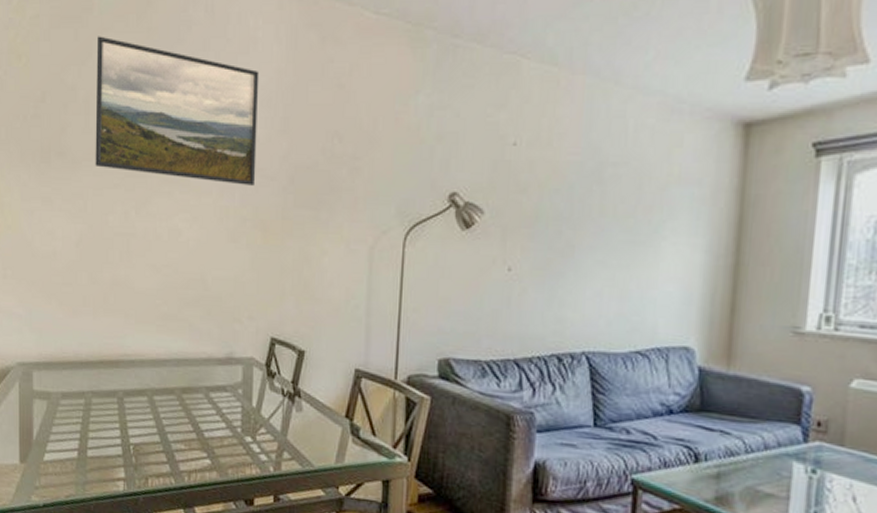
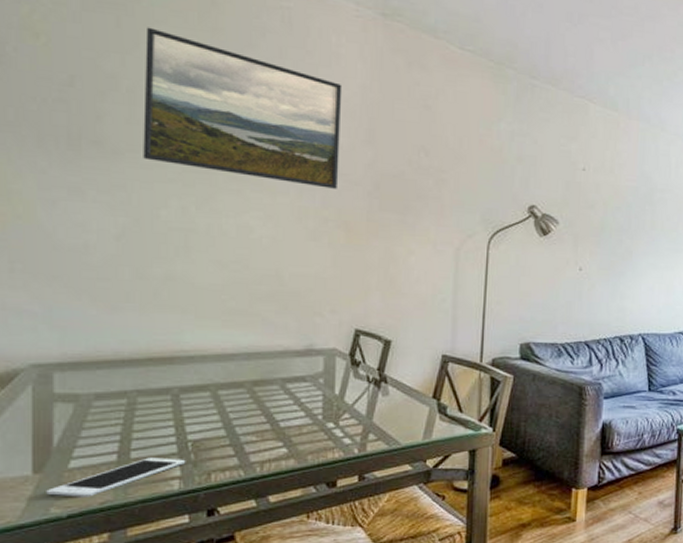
cell phone: none [29,457,129,490] -> present [46,457,186,497]

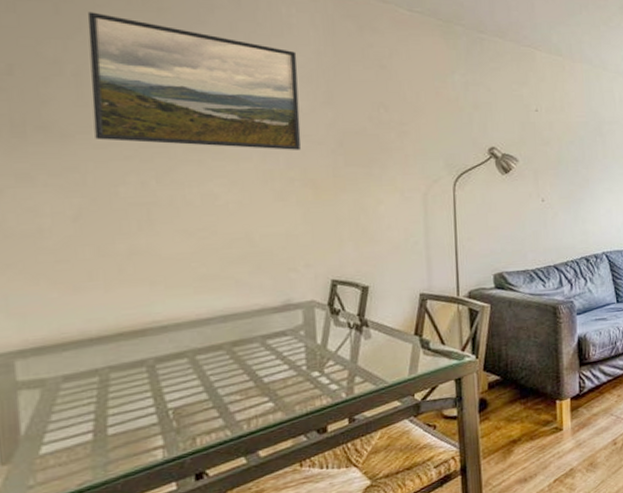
cell phone: present [46,457,186,497] -> none [17,428,168,485]

